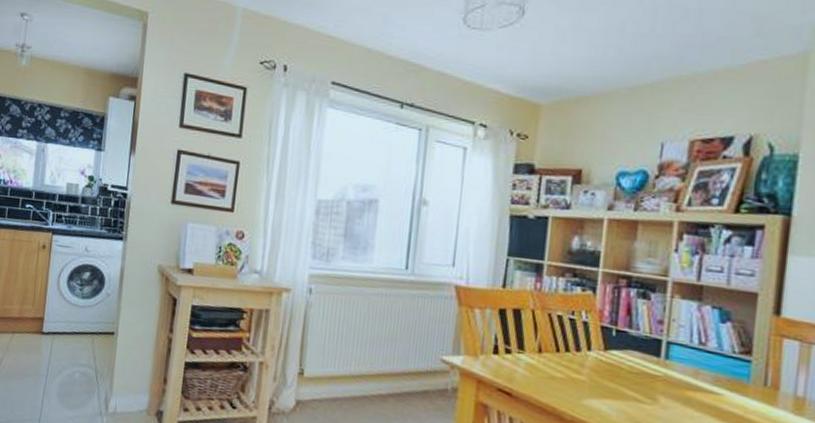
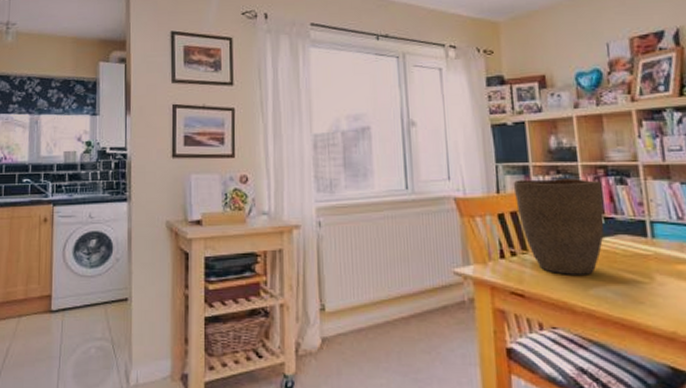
vase: none [521,276,621,385] -> present [513,178,604,275]

